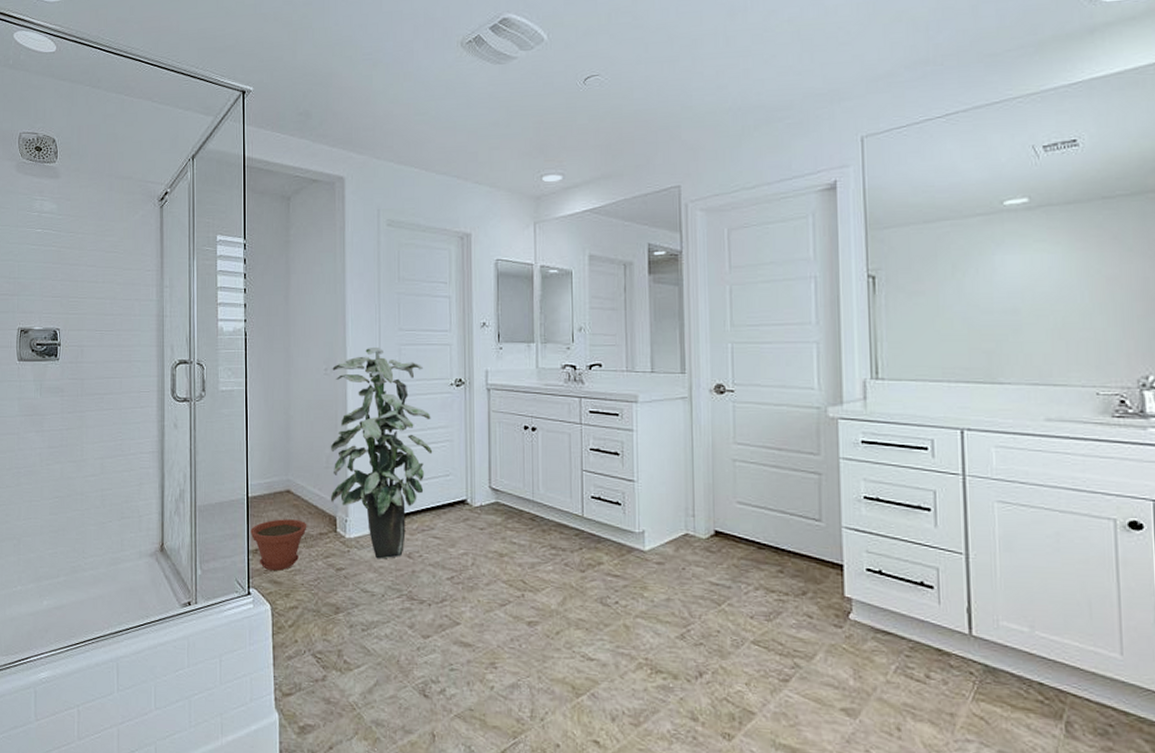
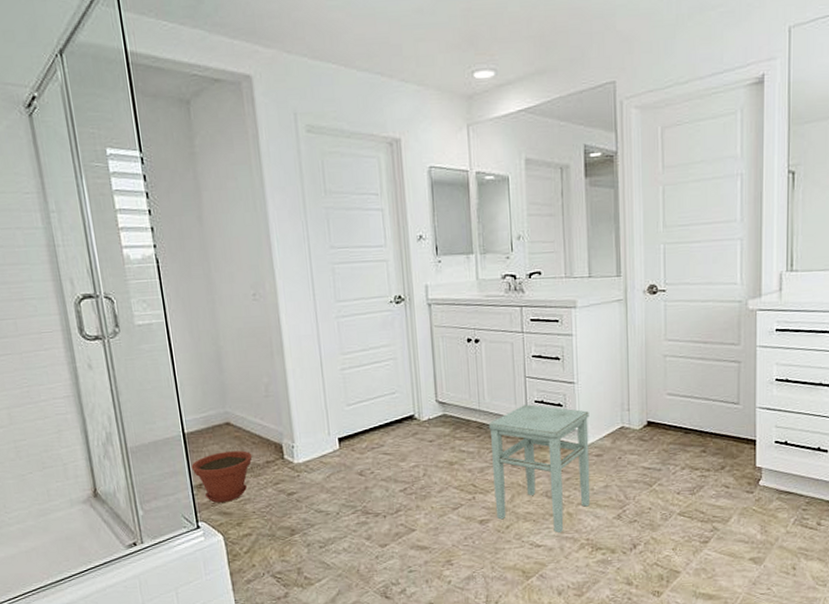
indoor plant: present [330,348,433,559] -> none [261,268,377,480]
stool: none [541,500,650,648] -> present [488,404,590,534]

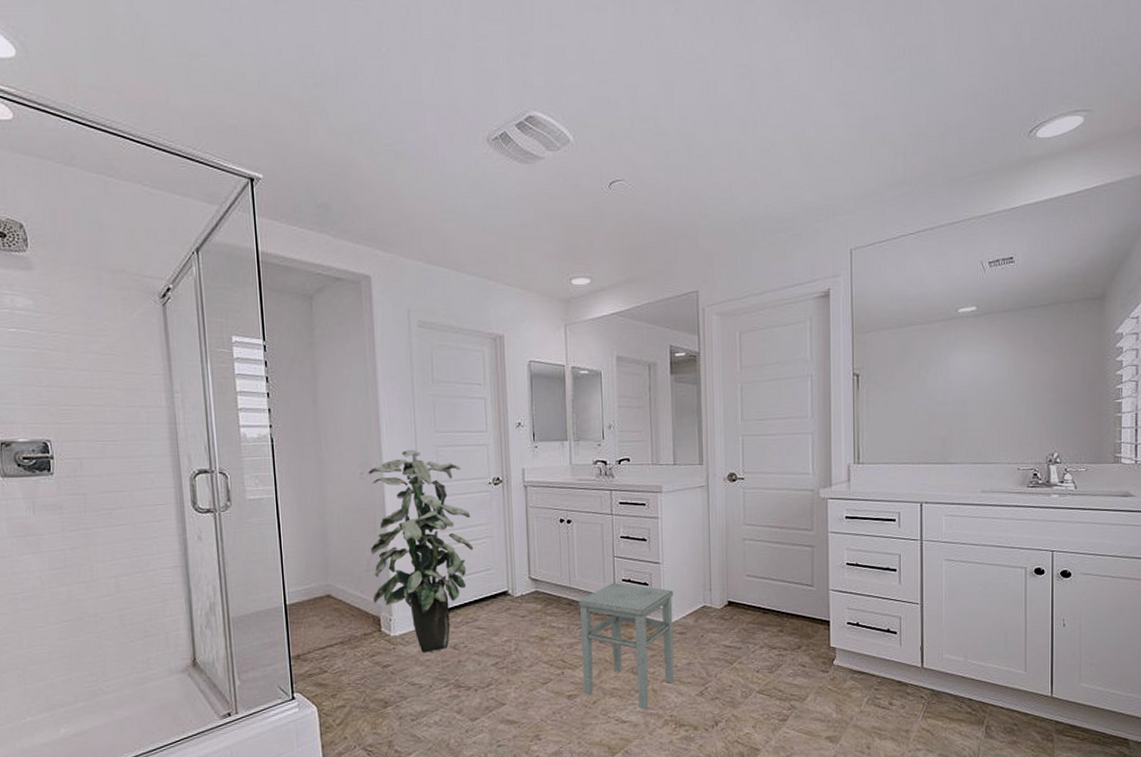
plant pot: present [191,450,253,503] -> none [290,622,351,674]
indoor plant: none [261,268,377,480] -> present [368,450,474,653]

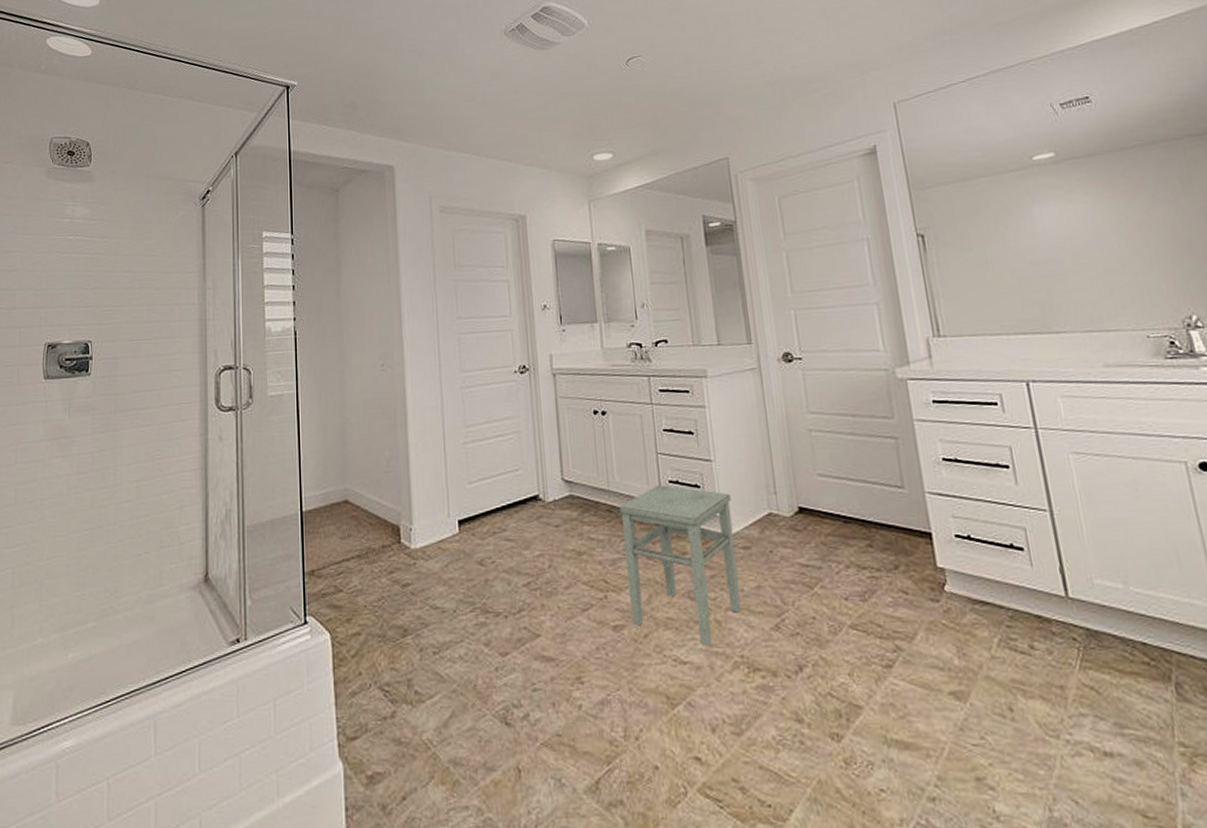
indoor plant: present [368,450,474,653] -> none [389,338,500,570]

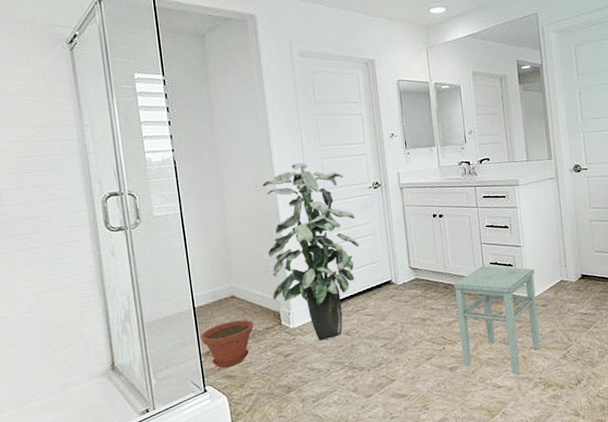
plant pot: none [305,532,368,593] -> present [200,319,254,368]
indoor plant: none [389,338,500,570] -> present [262,163,360,341]

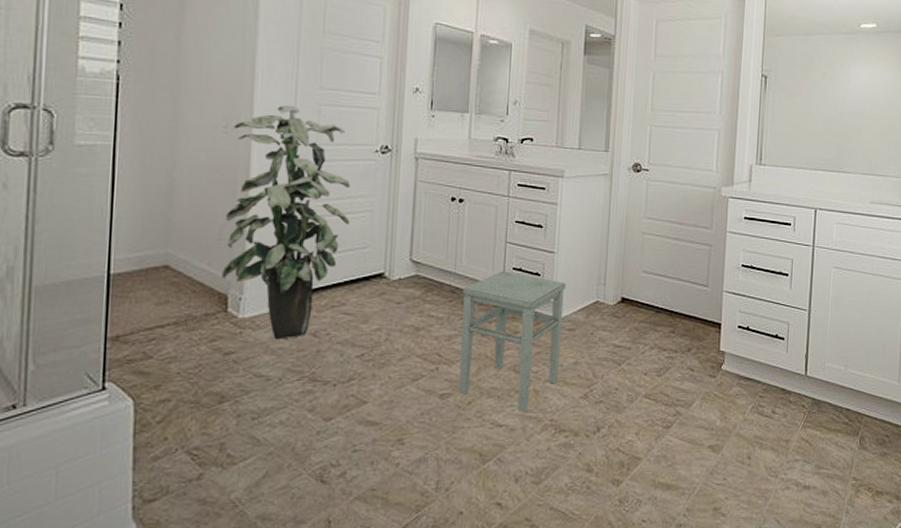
plant pot: present [200,319,254,368] -> none [110,299,189,360]

